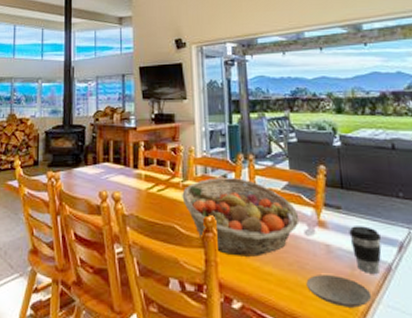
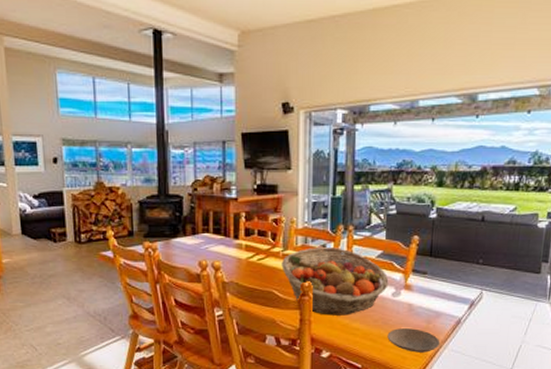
coffee cup: present [349,226,382,274] -> none [430,288,457,326]

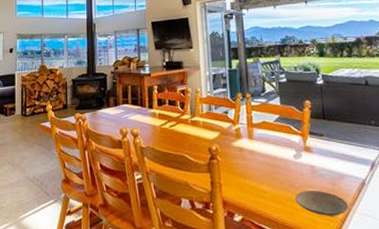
fruit basket: present [281,248,389,316] -> none [190,113,289,178]

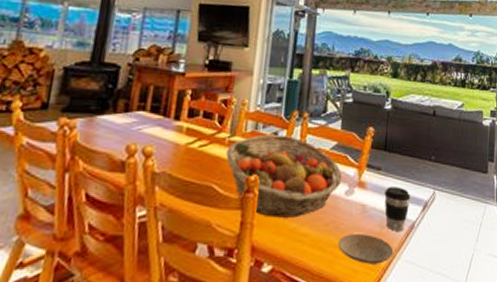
fruit basket: none [190,113,289,178] -> present [226,135,342,218]
coffee cup: none [330,149,357,188] -> present [384,186,411,231]

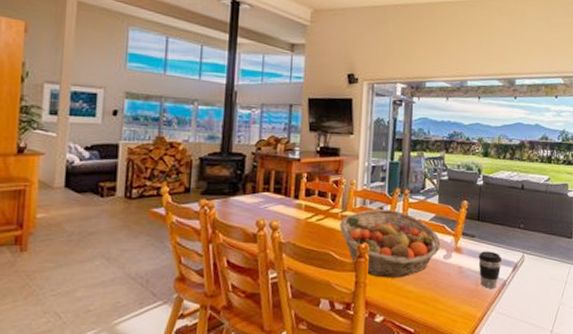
plate: present [338,234,394,264] -> none [439,291,488,316]

